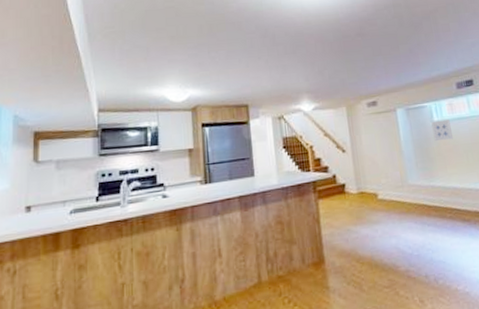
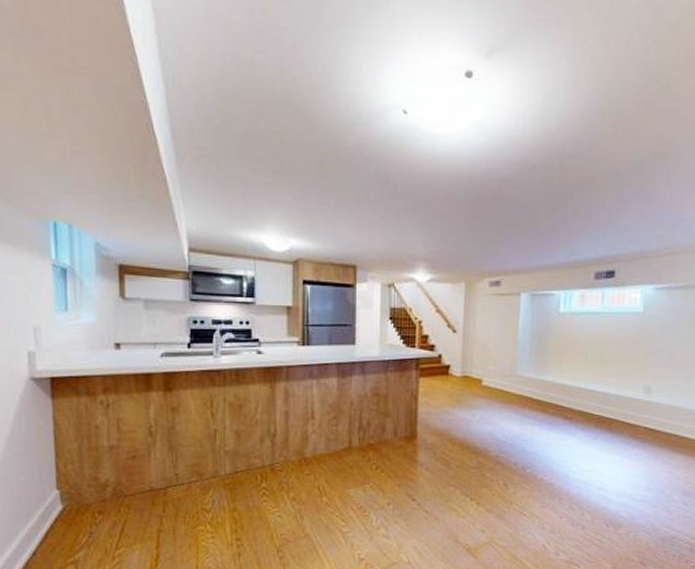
wall art: present [431,119,453,142] -> none [555,312,577,335]

